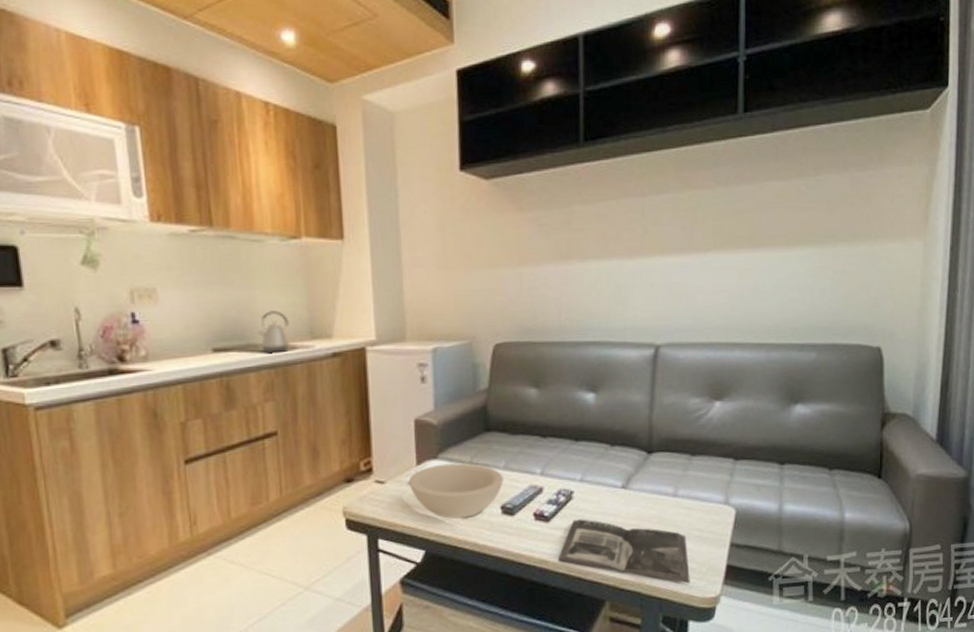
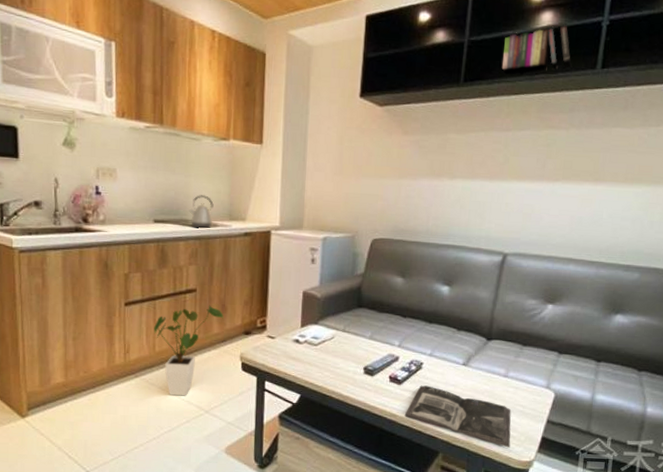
house plant: none [226,450,316,573] -> present [154,305,224,396]
bowl: present [408,463,503,520] -> none [293,329,368,374]
books: none [626,63,709,130] -> present [501,24,572,76]

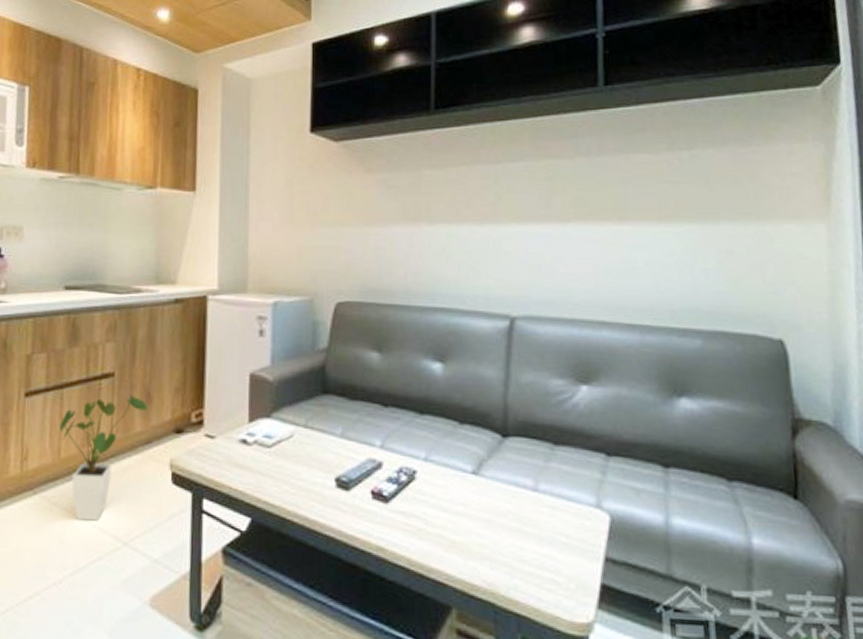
kettle: present [189,195,214,229] -> none [107,254,137,296]
magazine: present [404,385,511,448] -> none [396,504,556,601]
books: present [501,24,572,76] -> none [479,38,566,100]

